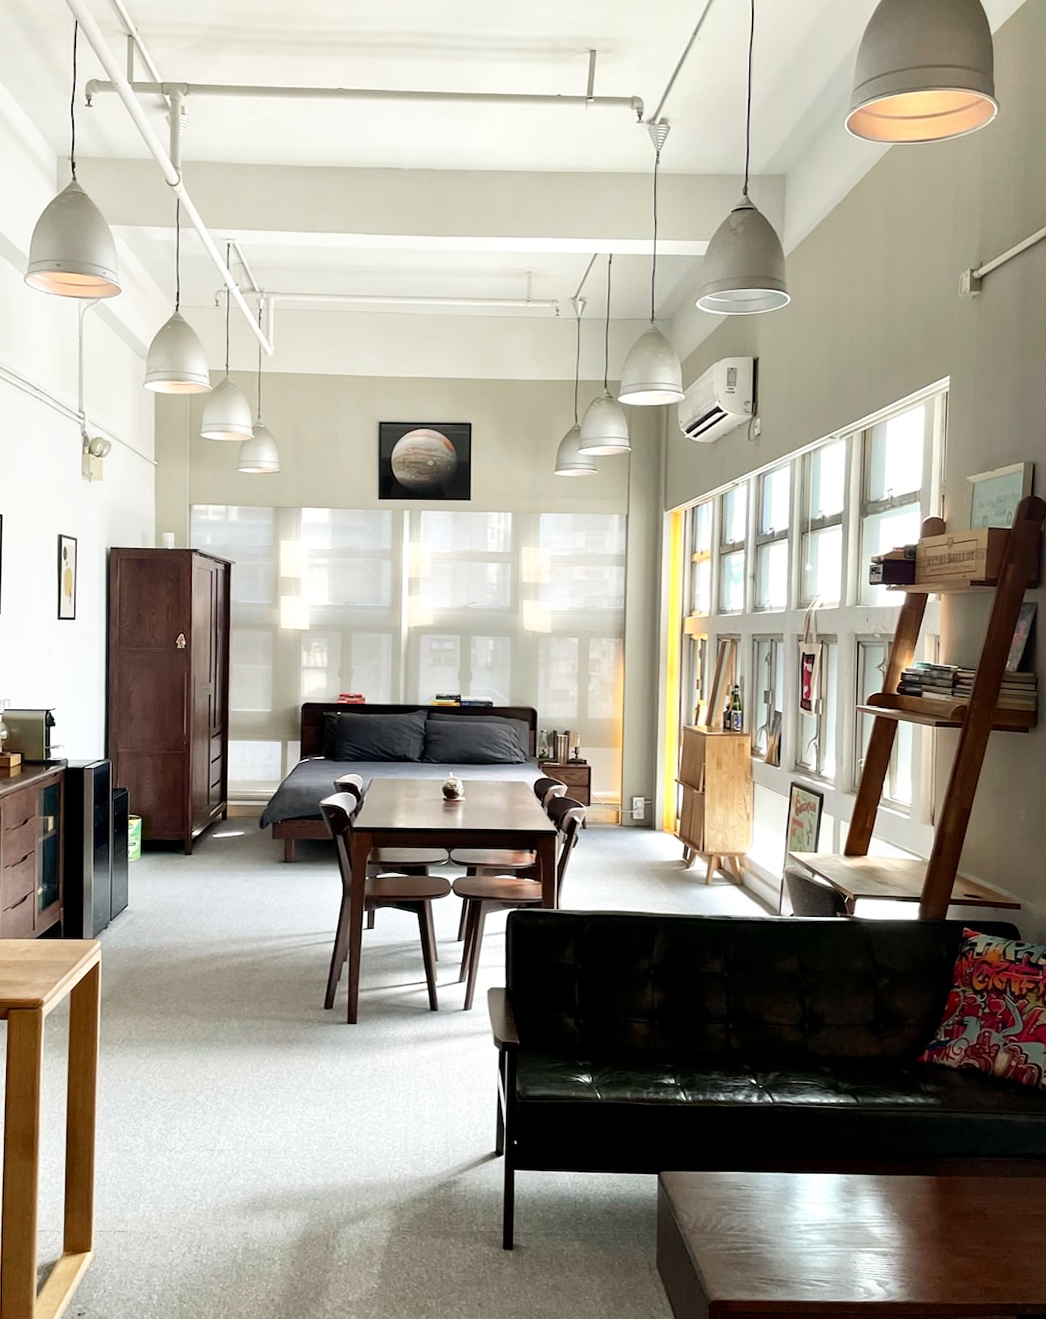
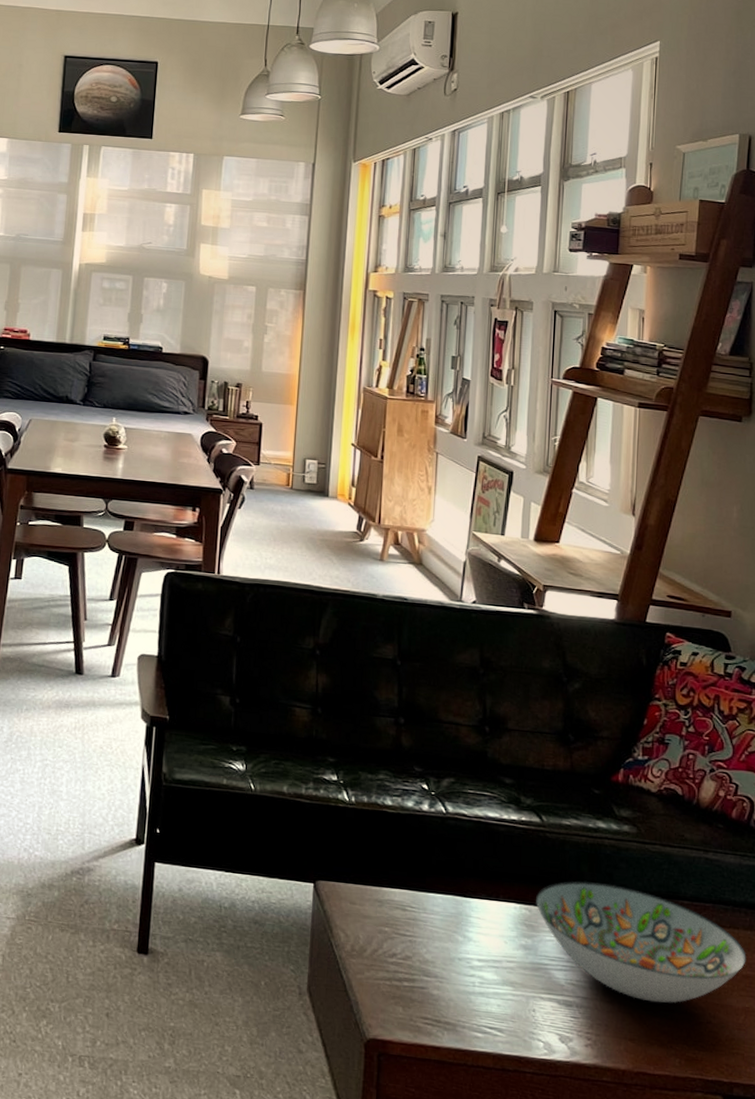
decorative bowl: none [854,1149,1036,1245] -> present [536,880,747,1003]

